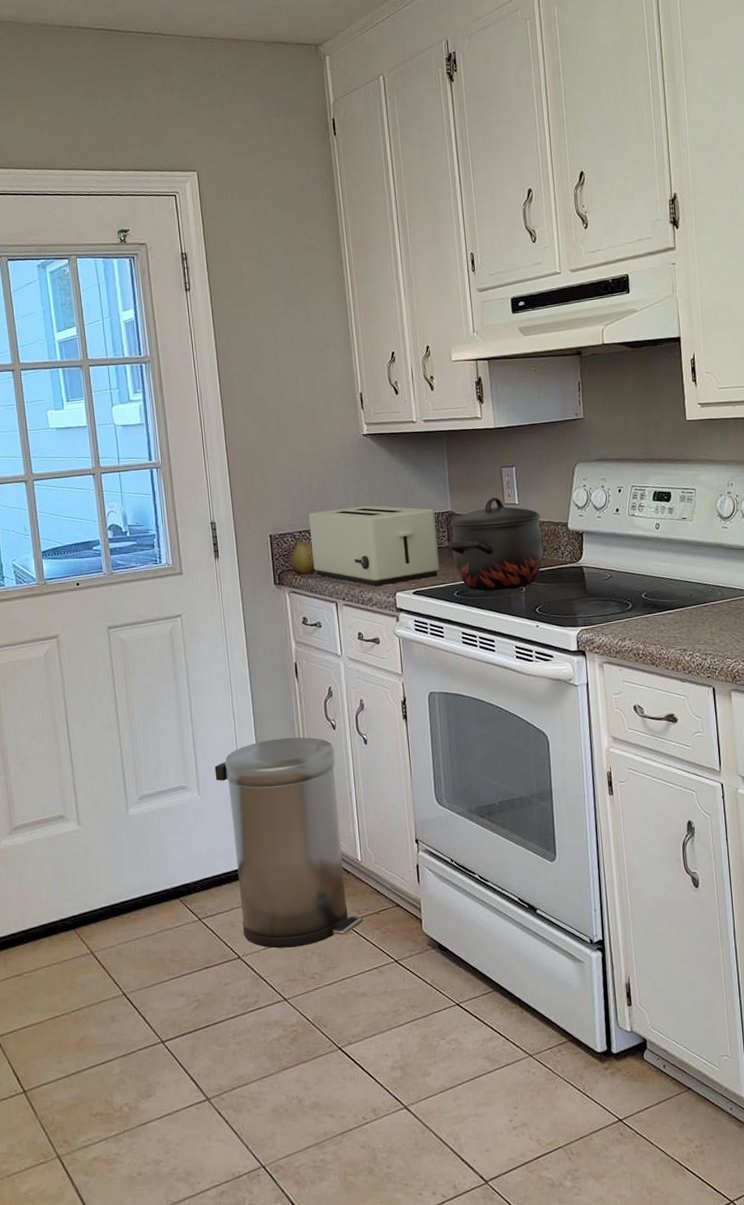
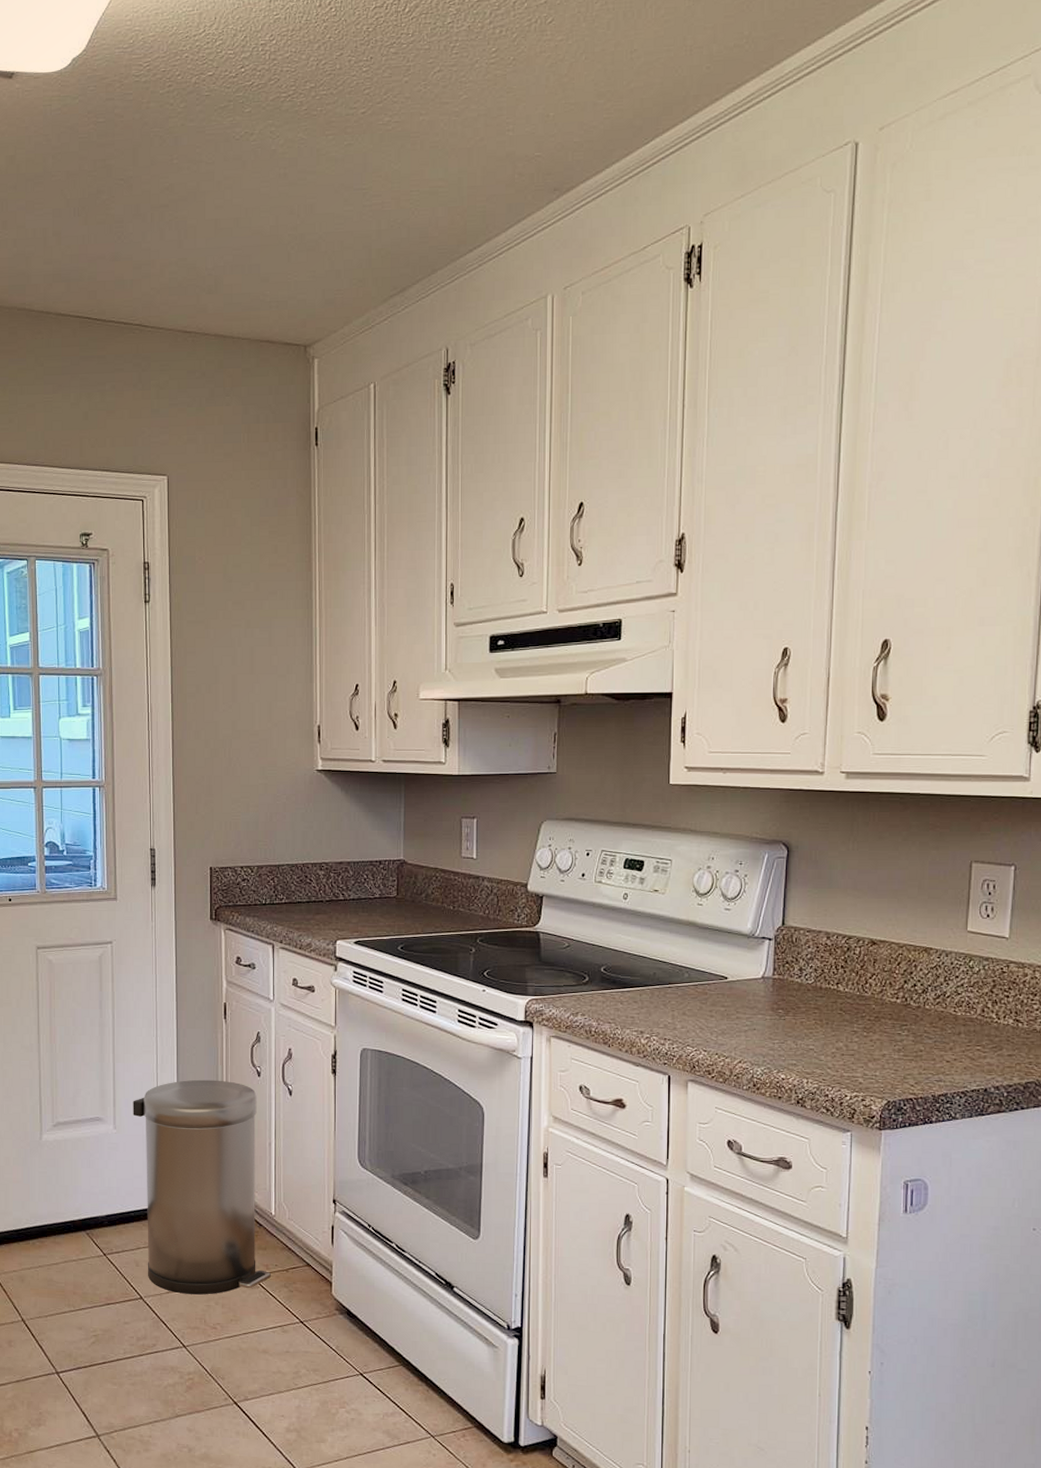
fruit: present [290,536,316,575] -> none [229,871,255,912]
toaster: present [308,505,440,587] -> none [252,845,385,932]
cooking pot: present [448,497,544,591] -> none [397,849,501,949]

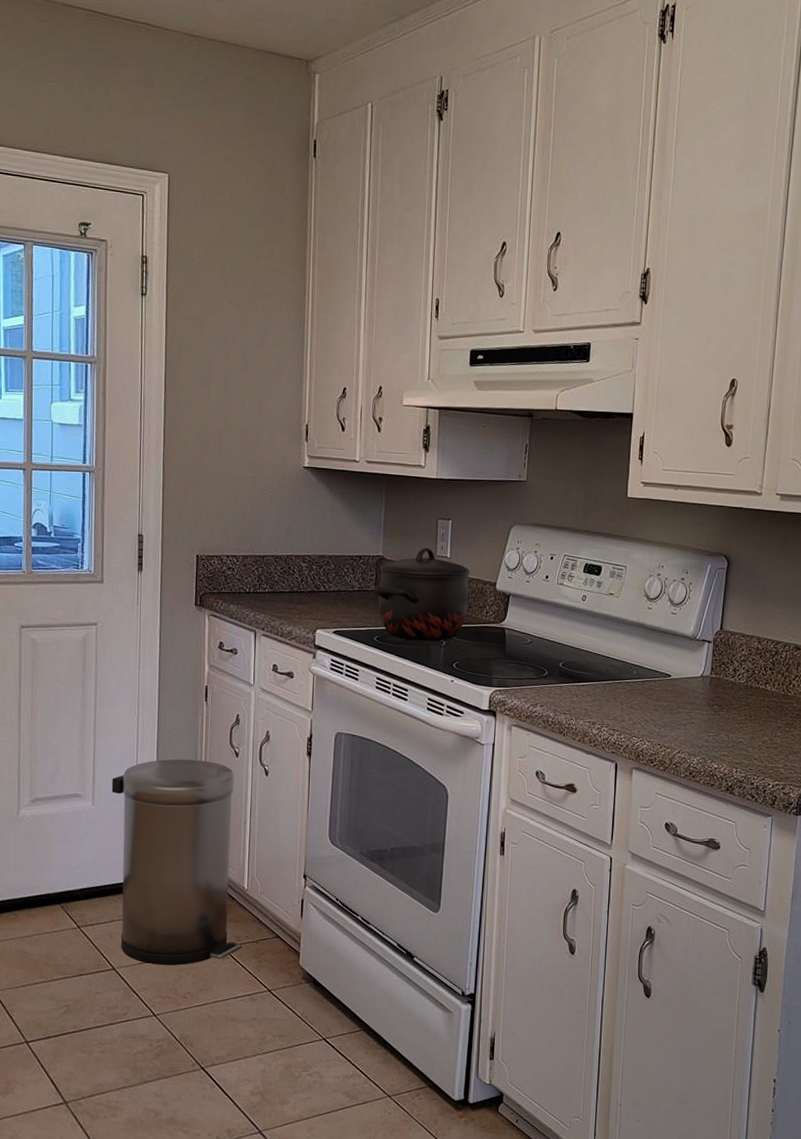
cooking pot: none [397,849,501,949] -> present [374,548,471,641]

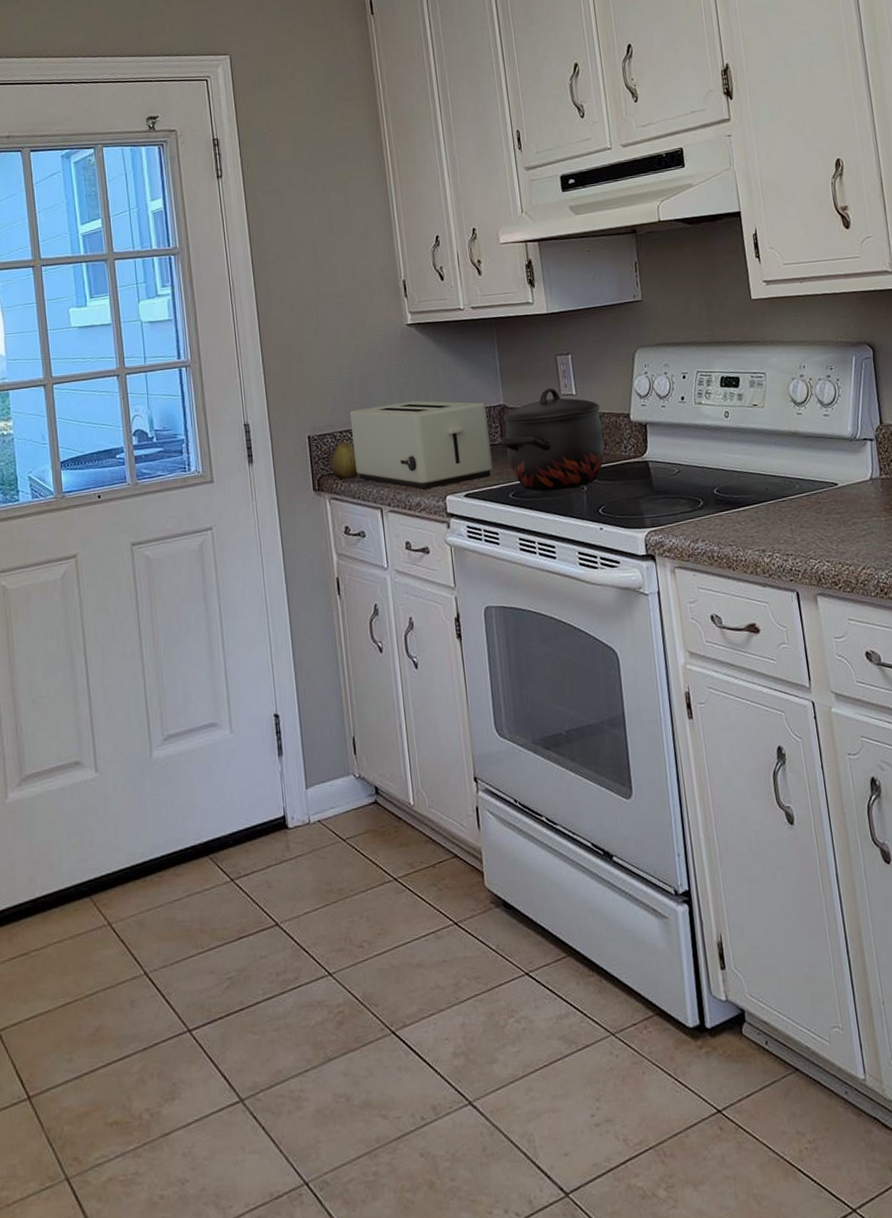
pedal bin: present [111,759,242,965] -> none [248,662,418,912]
fruit: none [214,560,239,600] -> present [330,436,359,480]
toaster: none [237,538,365,621] -> present [349,400,493,490]

